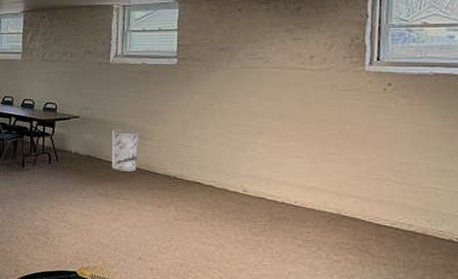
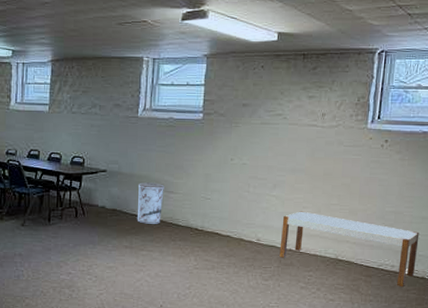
bench: none [270,160,441,251] -> present [279,211,419,287]

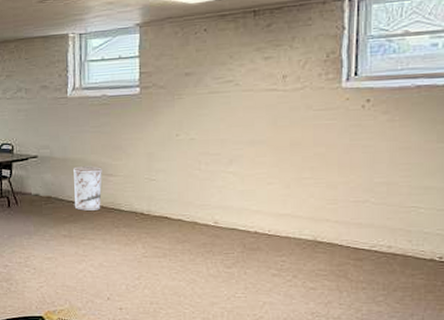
bench: present [279,211,419,287] -> none [242,188,422,272]

